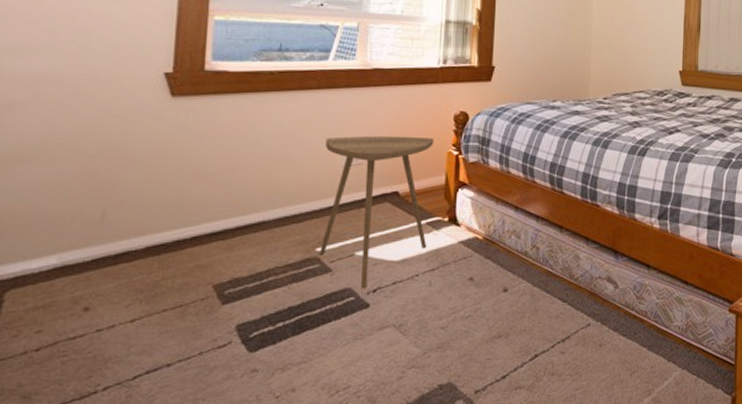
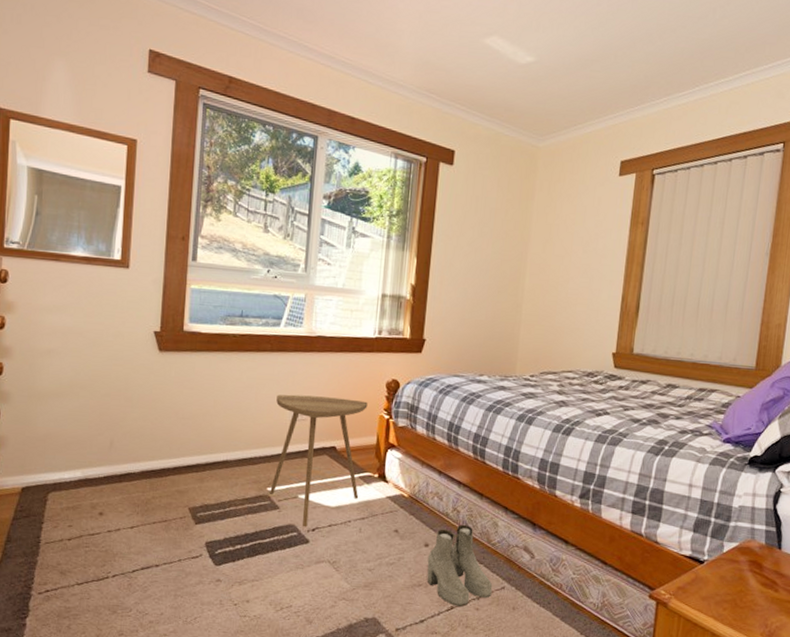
boots: none [507,261,578,354] -> present [427,524,493,607]

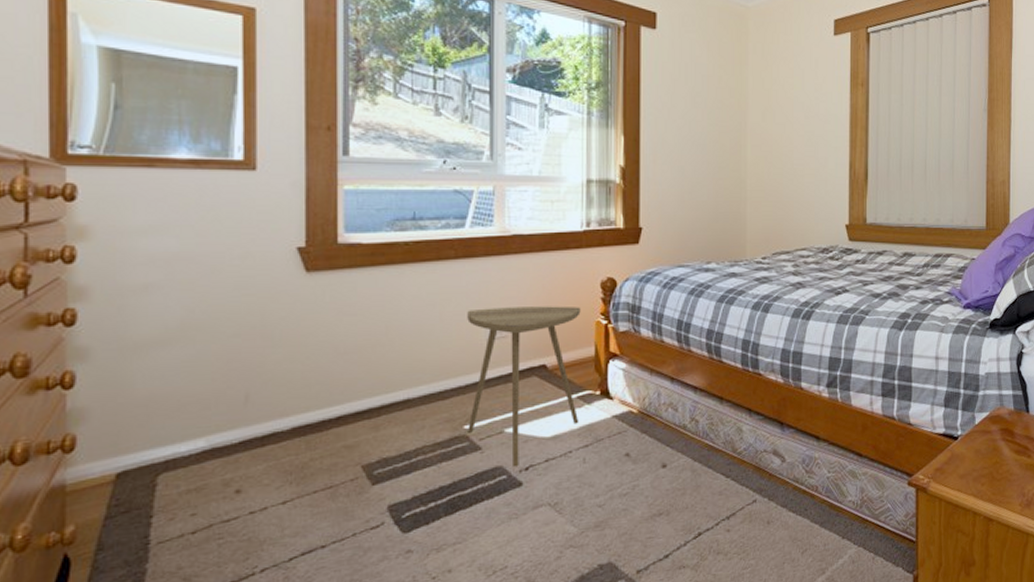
boots: present [427,524,493,607] -> none [666,435,743,532]

